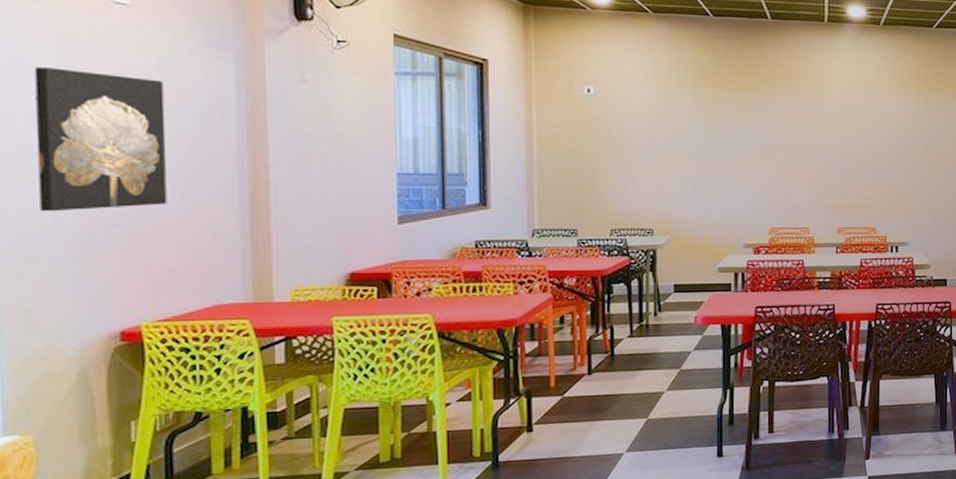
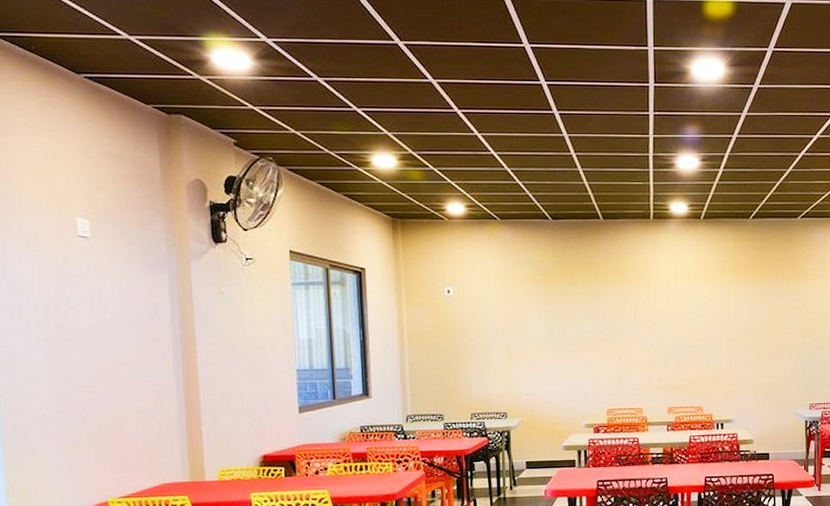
wall art: present [34,67,167,212] -> none [23,292,123,410]

